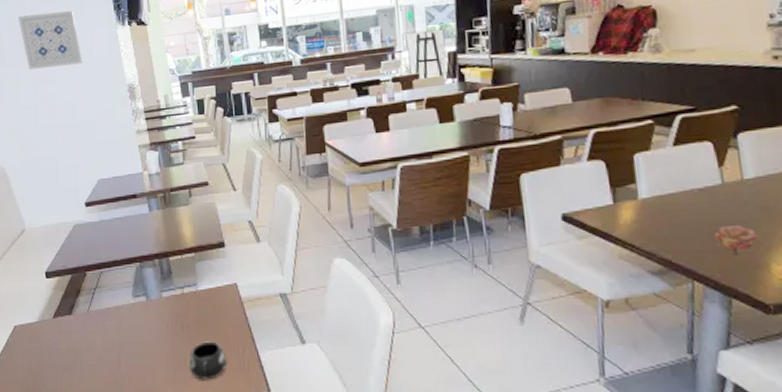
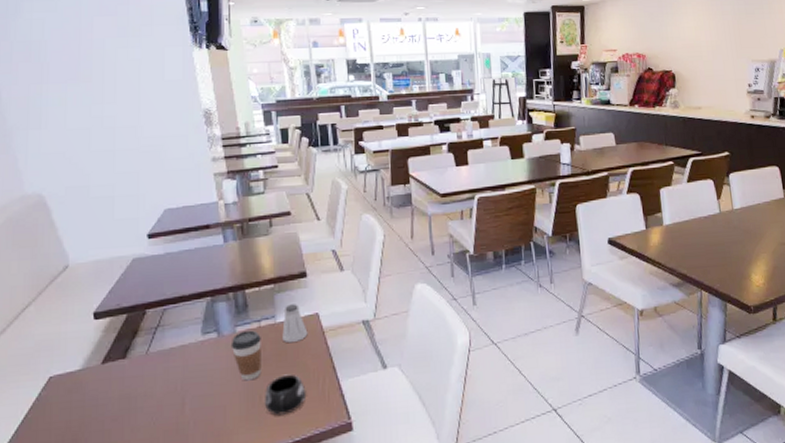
wall art: present [18,11,83,70] -> none [70,27,151,87]
coffee cup: none [158,296,186,344] -> present [230,330,262,381]
saltshaker: none [203,273,227,311] -> present [282,304,308,344]
flower: present [715,224,759,254] -> none [715,244,744,267]

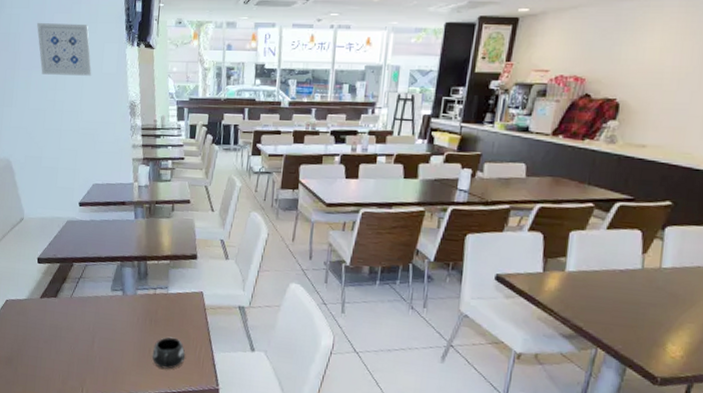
wall art: none [70,27,151,87] -> present [37,22,92,76]
coffee cup: present [230,330,262,381] -> none [131,294,155,336]
saltshaker: present [282,304,308,344] -> none [171,280,193,313]

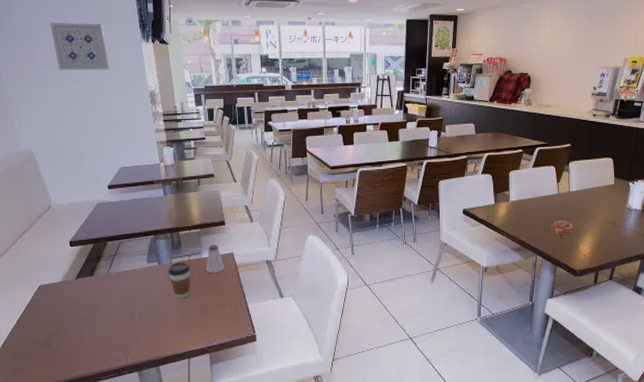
coffee cup: none [131,294,155,336] -> present [168,262,190,299]
mug: present [152,337,186,369] -> none [191,296,223,326]
saltshaker: none [171,280,193,313] -> present [206,245,225,274]
flower: none [624,305,663,330] -> present [551,220,575,238]

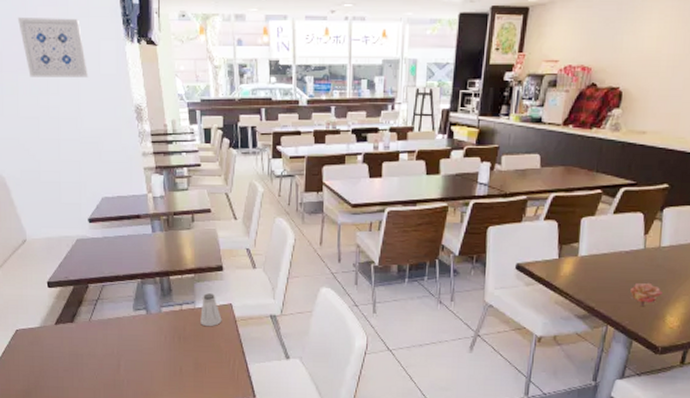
coffee cup: present [168,262,190,299] -> none [157,311,182,354]

